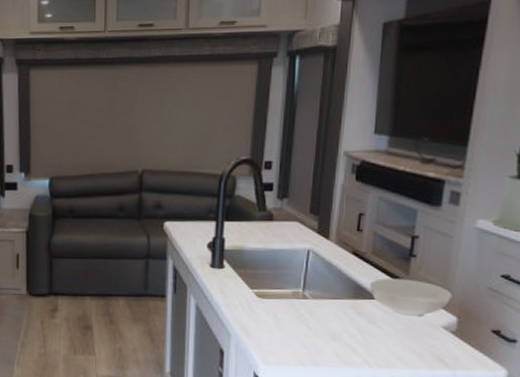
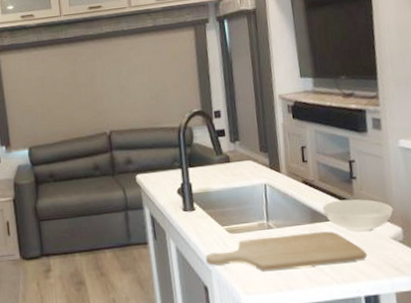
chopping board: none [226,307,411,346] -> present [205,231,368,271]

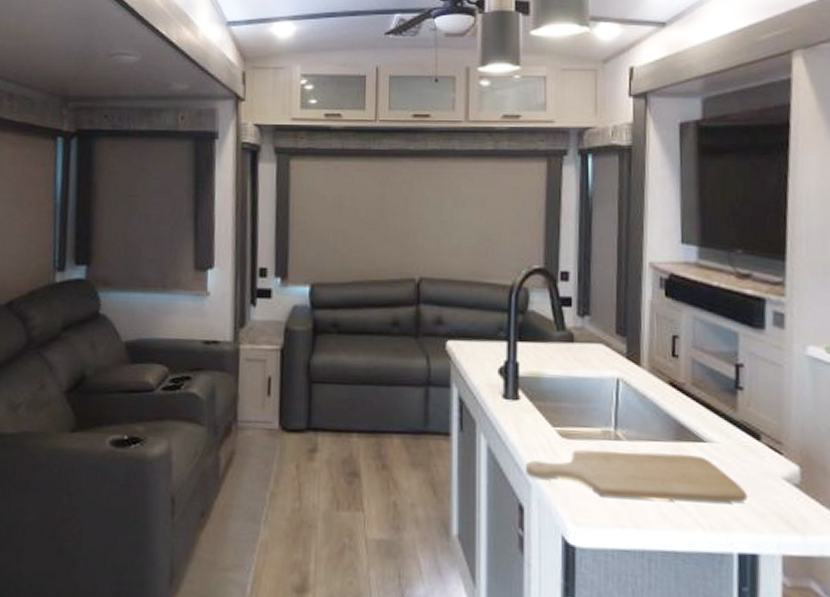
bowl: present [322,199,394,232] -> none [692,415,791,464]

